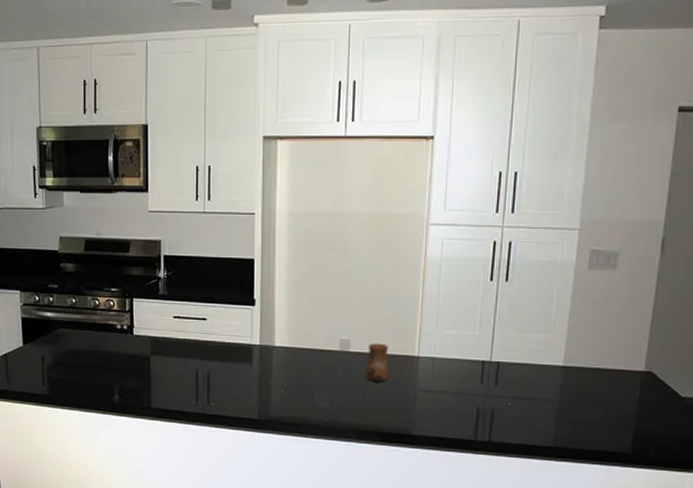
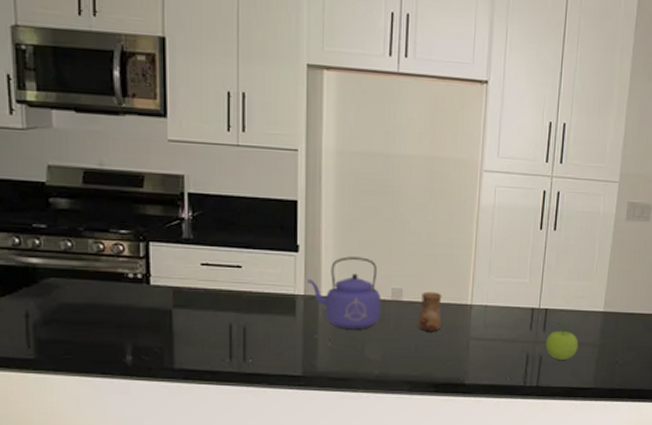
kettle: none [263,309,330,378] -> present [307,256,382,330]
fruit: none [498,375,535,416] -> present [546,321,579,360]

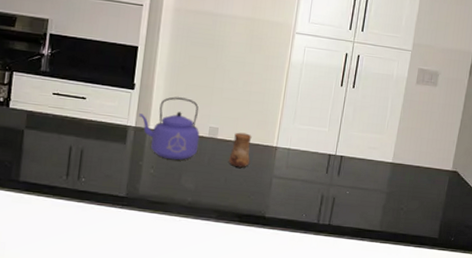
fruit: present [546,321,579,360] -> none [339,168,368,203]

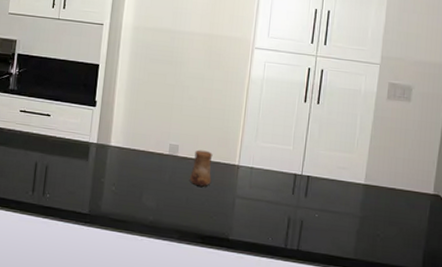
kettle: present [139,96,200,161] -> none [100,113,160,178]

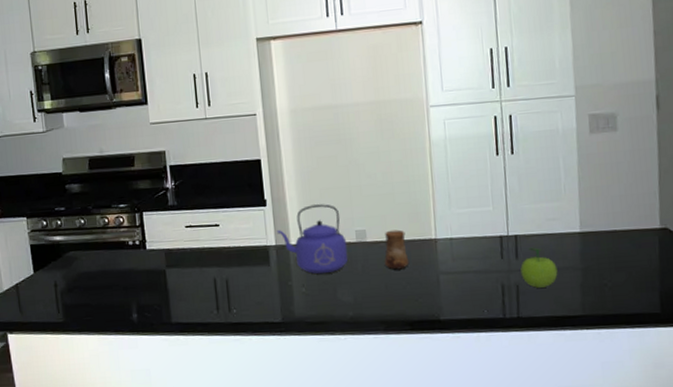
kettle: none [100,113,160,178] -> present [277,204,349,274]
fruit: none [307,189,339,227] -> present [520,247,558,288]

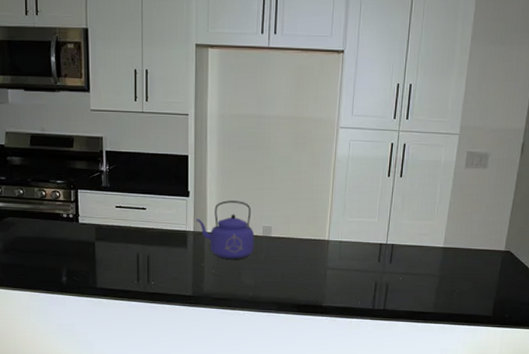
cup: present [384,229,410,270] -> none [283,229,304,262]
fruit: present [520,247,558,288] -> none [392,255,421,288]

